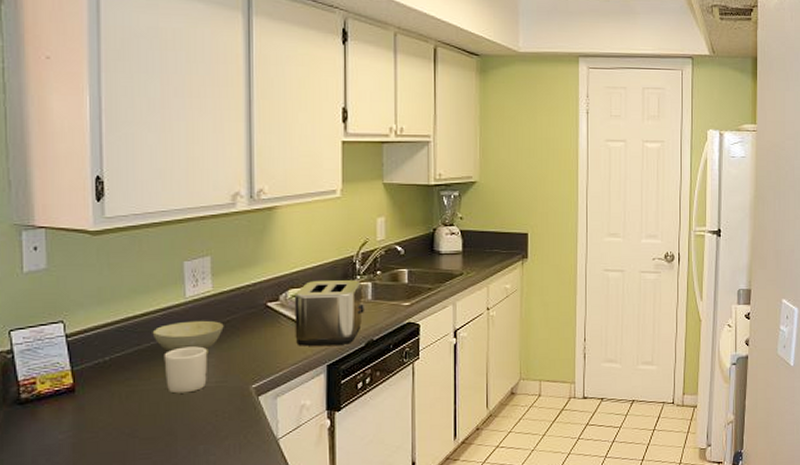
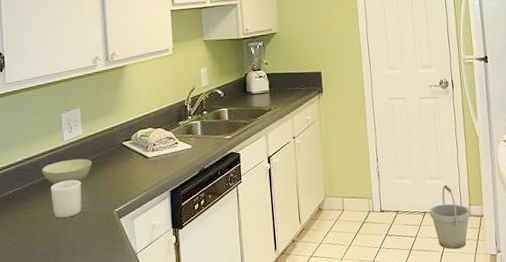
toaster: present [294,280,364,346] -> none [142,120,196,176]
bucket: none [638,370,684,442] -> present [429,184,471,249]

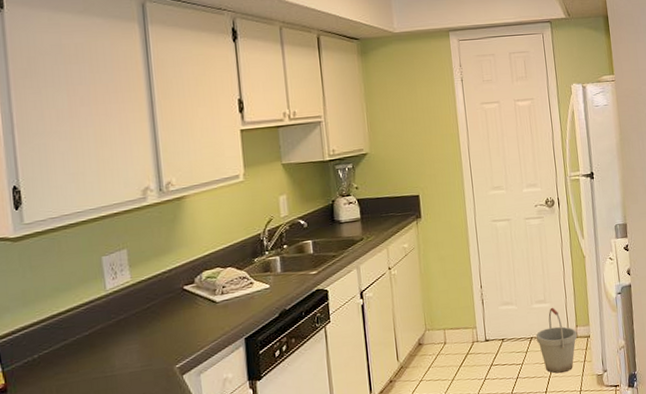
bowl: present [41,158,92,186] -> none [77,309,145,343]
mug: present [50,179,82,218] -> none [90,334,133,382]

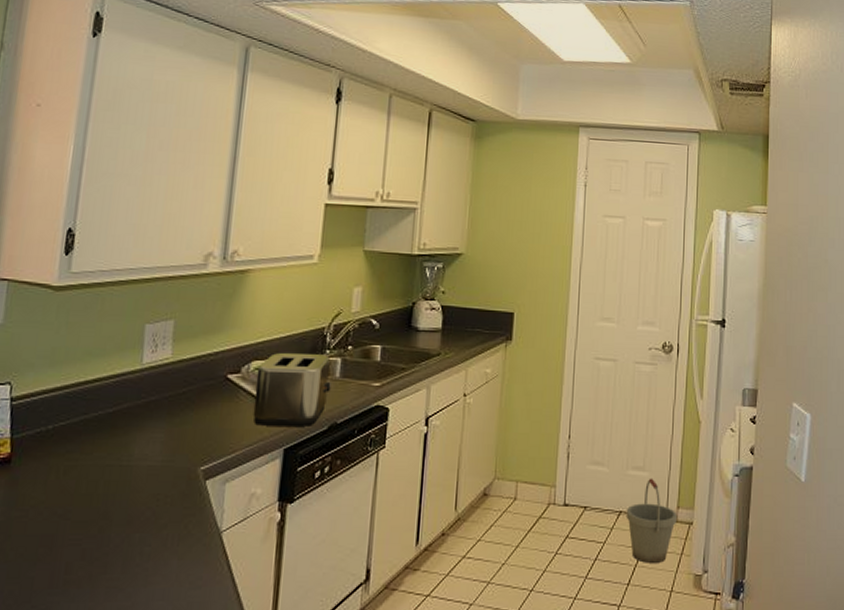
toaster: none [208,256,275,324] -> present [253,352,331,426]

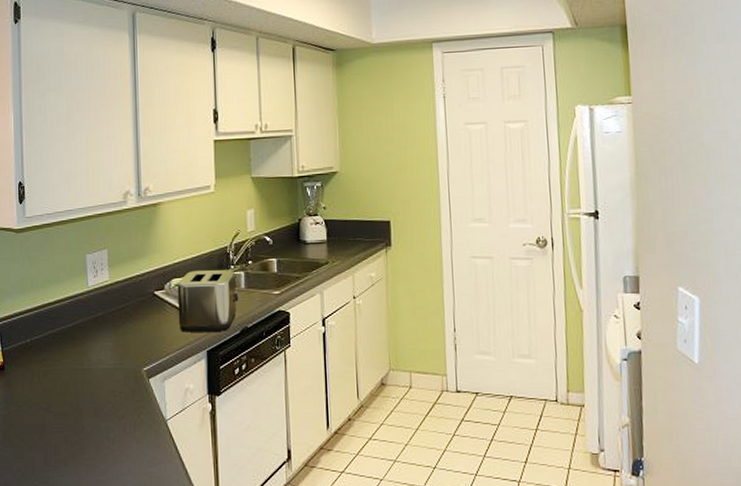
bucket: present [626,478,678,563] -> none [516,364,569,443]

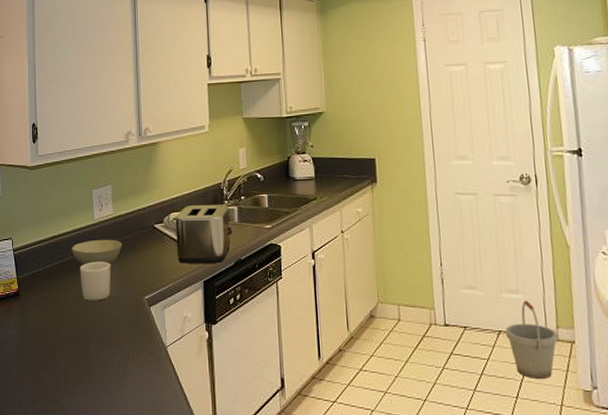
bowl: none [62,307,119,339] -> present [71,239,122,268]
mug: none [72,331,107,374] -> present [79,261,111,301]
bucket: none [516,364,569,443] -> present [505,300,559,379]

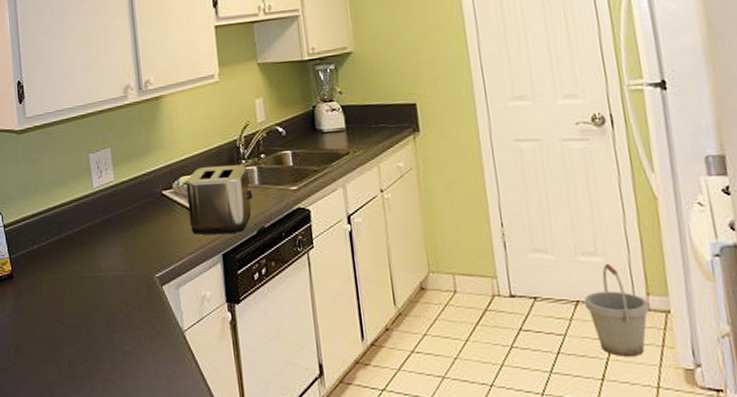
bowl: present [71,239,122,268] -> none [68,209,127,243]
mug: present [79,261,111,301] -> none [79,235,117,282]

